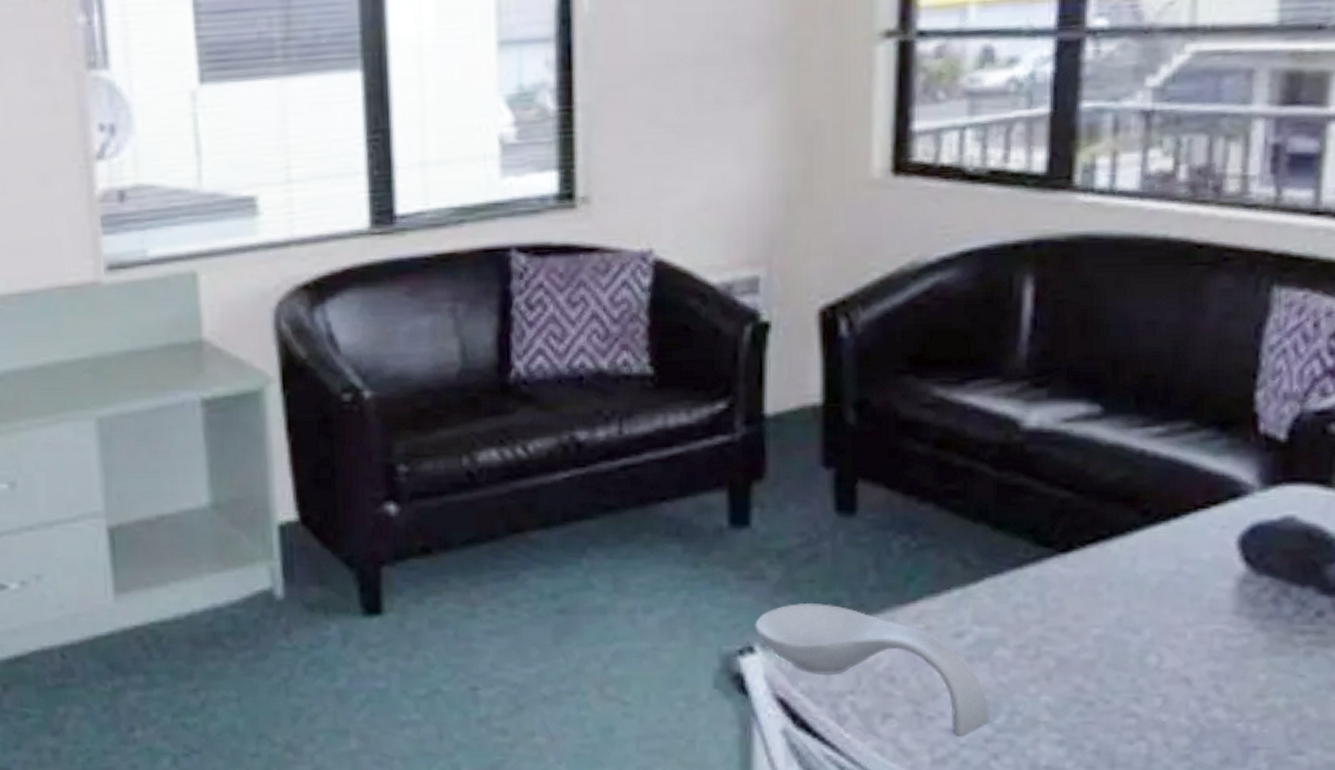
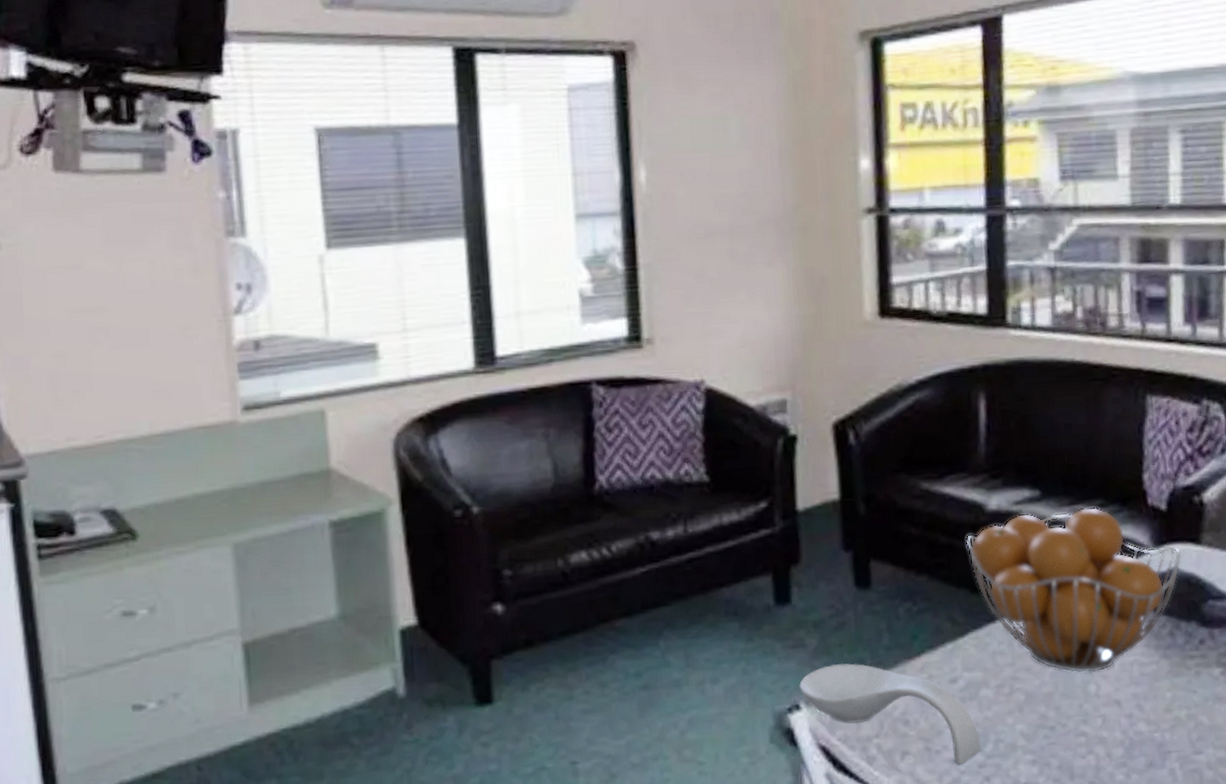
fruit basket: none [991,430,1303,641] -> present [966,507,1182,674]

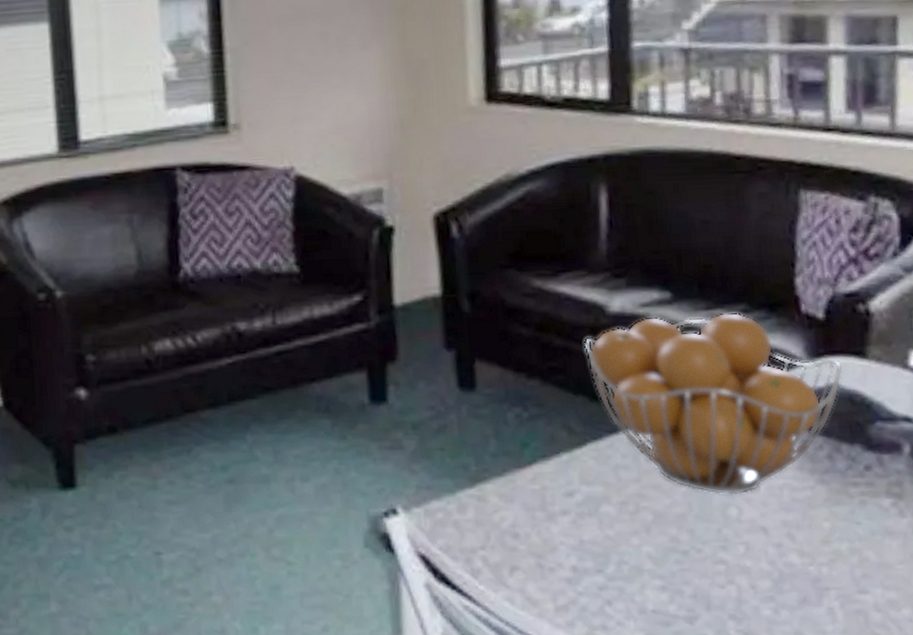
spoon rest: present [799,663,982,765] -> none [396,468,602,585]

